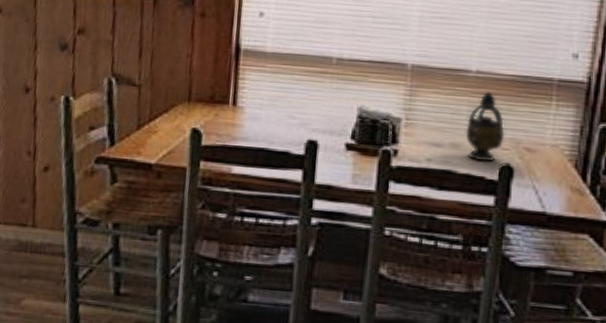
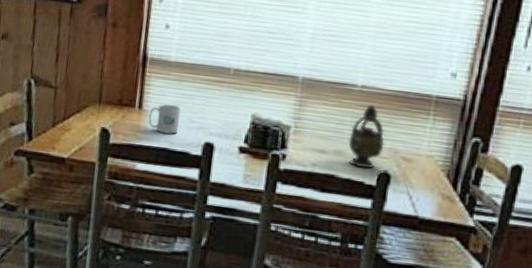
mug: none [244,100,279,132] -> present [148,104,181,134]

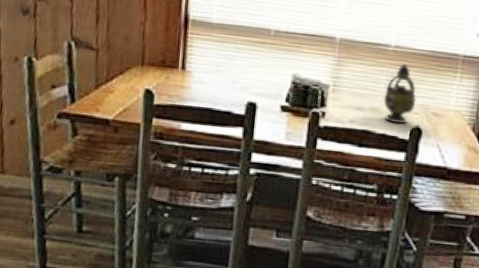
mug: present [148,104,181,134] -> none [192,65,223,94]

